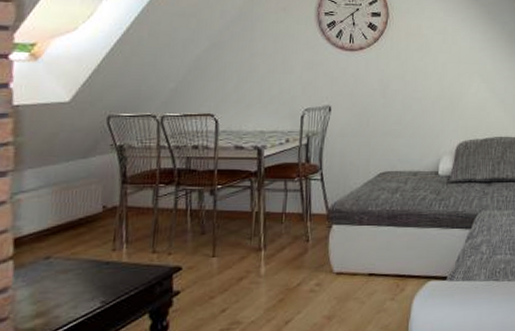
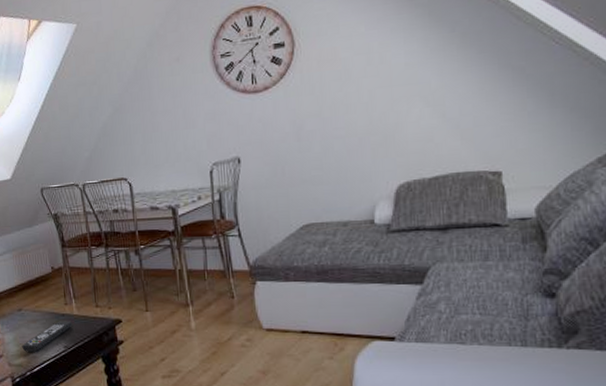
remote control: none [39,270,118,311] -> present [21,321,72,352]

